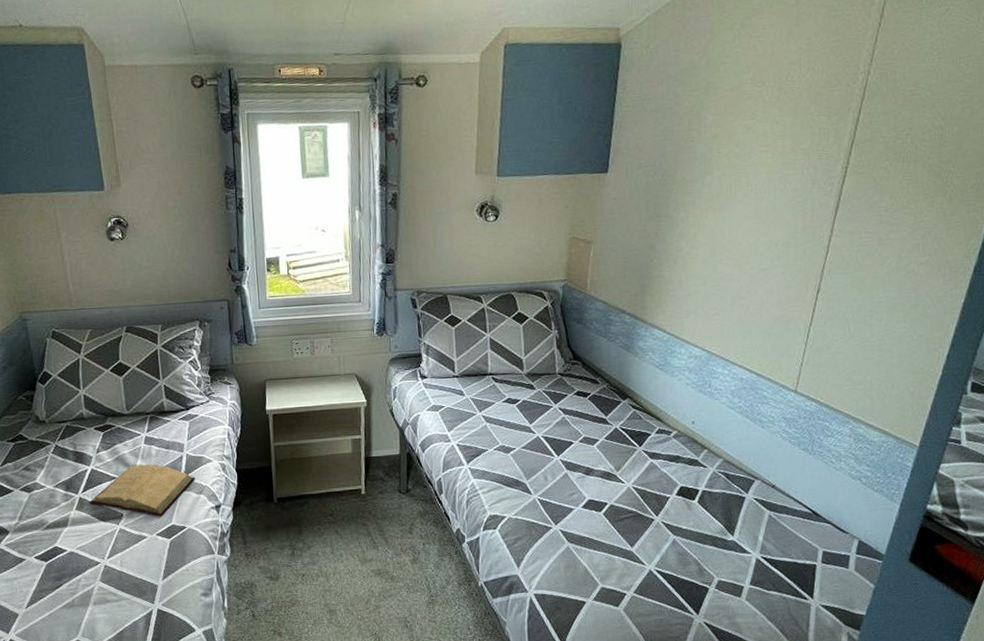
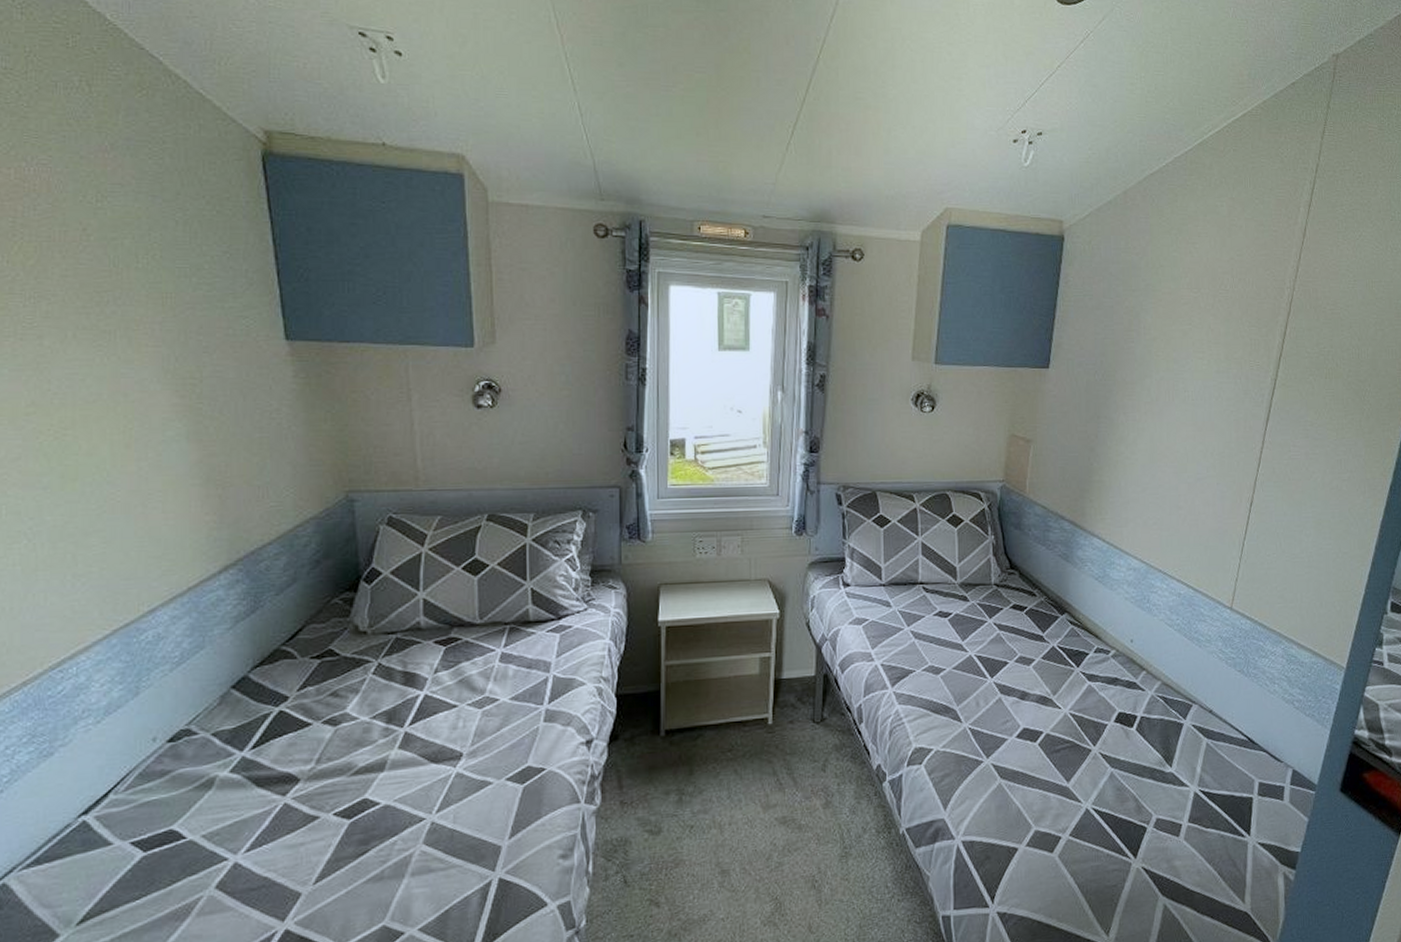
book: present [89,464,195,517] -> none [418,688,562,756]

